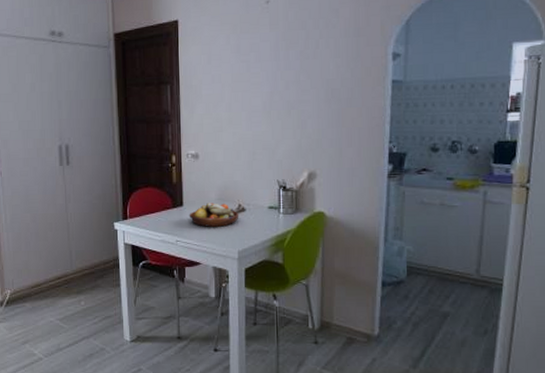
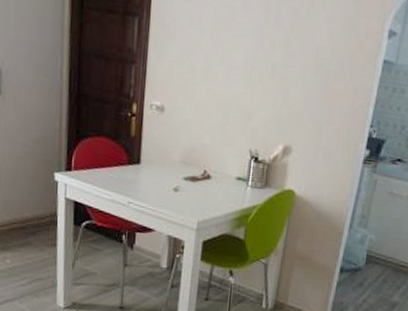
fruit bowl: present [189,203,239,227] -> none [146,164,204,193]

